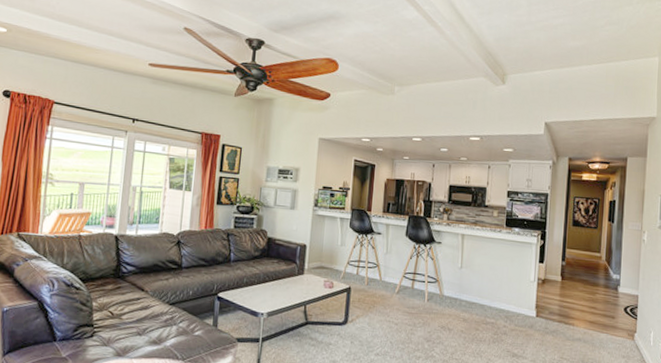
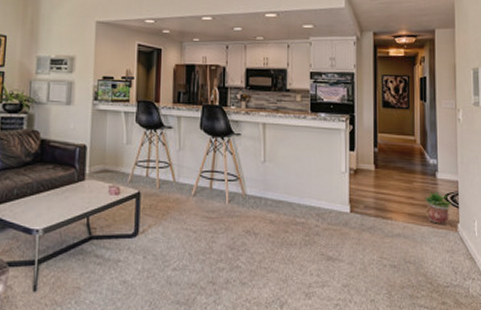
potted plant: none [605,303,631,333] -> present [425,191,453,224]

